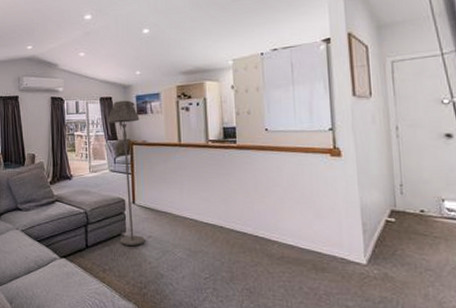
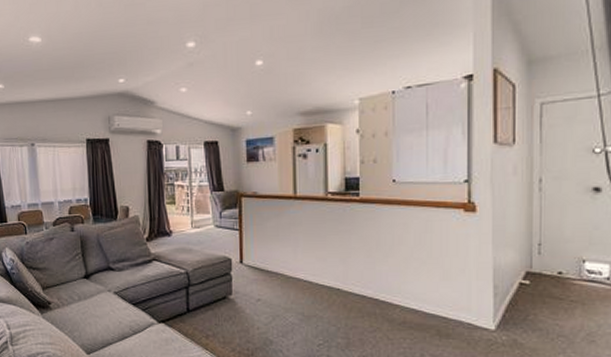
floor lamp: present [107,100,146,245] -> none [213,145,254,309]

